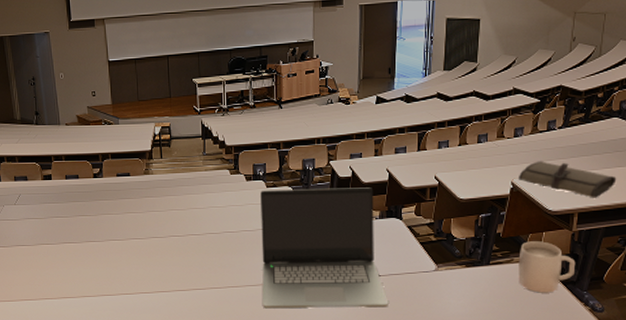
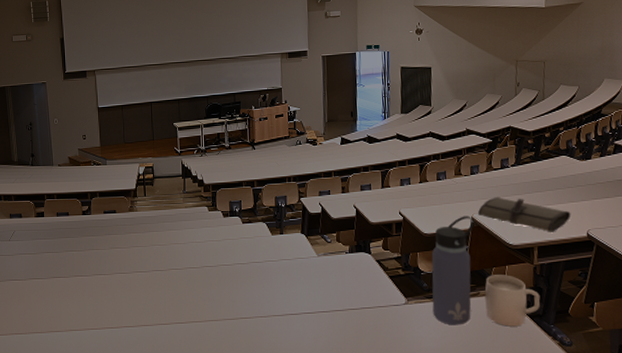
laptop: present [260,187,389,309] -> none [237,223,362,343]
water bottle: none [463,180,514,292] -> present [431,216,474,325]

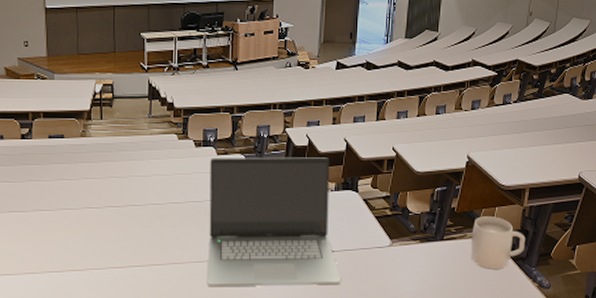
laptop: none [237,223,362,343] -> present [208,157,341,288]
water bottle: present [431,216,474,325] -> none [417,154,469,268]
tool roll: present [477,197,571,232] -> none [473,135,566,174]

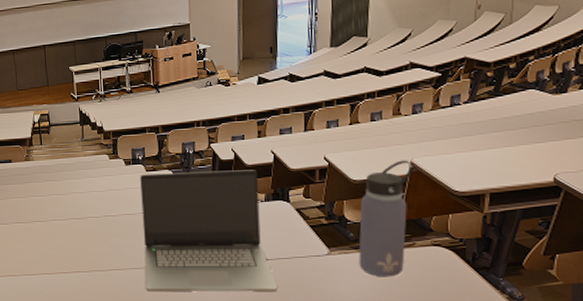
water bottle: none [417,154,469,268] -> present [358,160,413,277]
mug: present [471,216,526,269] -> none [421,224,489,279]

